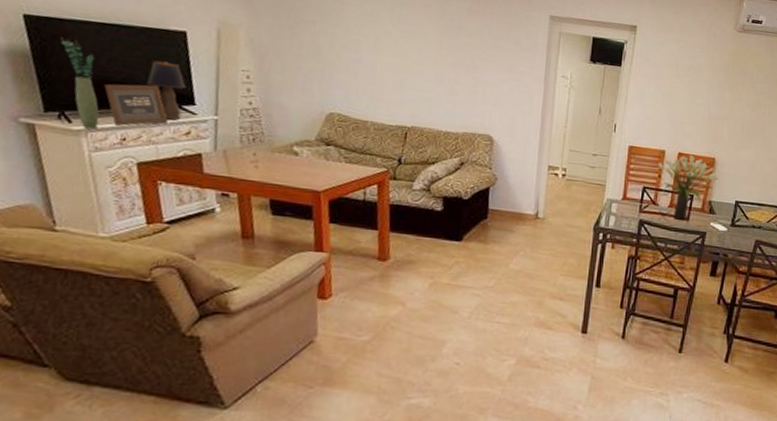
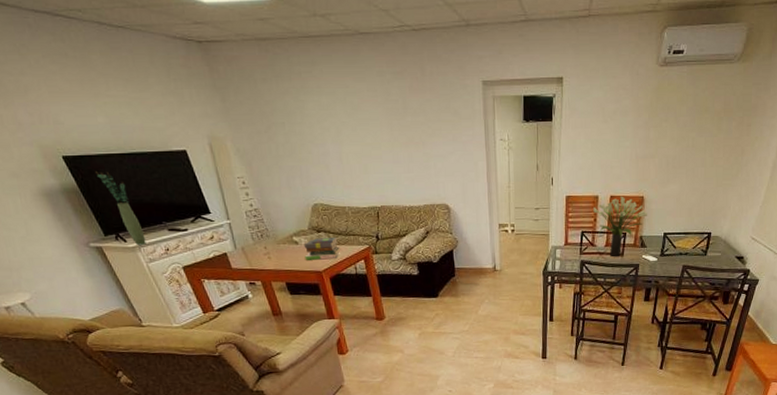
picture frame: present [104,84,168,126] -> none [140,201,194,239]
table lamp: present [147,60,186,122] -> none [169,179,203,230]
books: none [302,152,351,178] -> present [303,238,341,260]

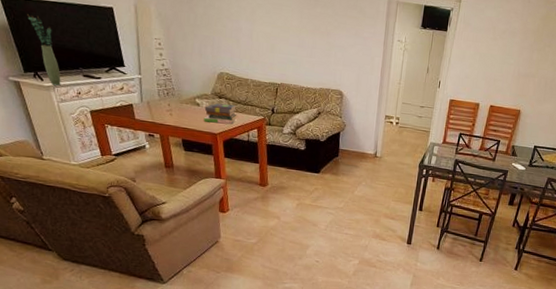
flower arrangement: present [593,196,647,257] -> none [473,106,522,162]

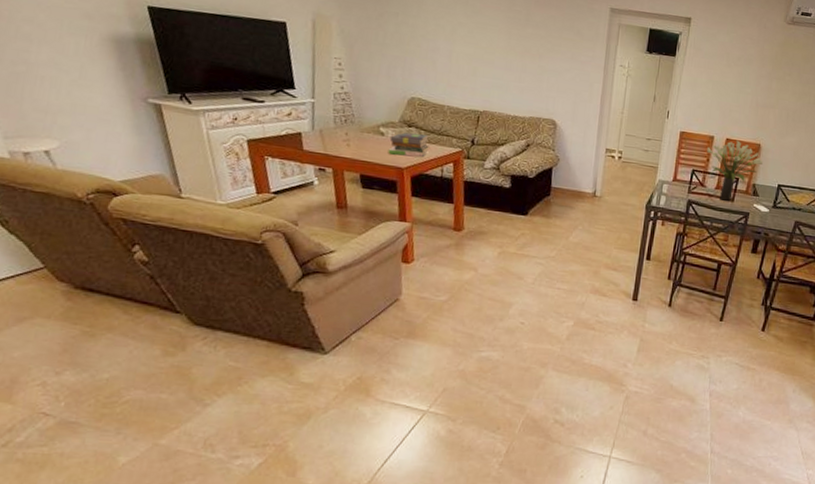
vase: present [27,14,61,86] -> none [179,27,215,110]
flower arrangement: none [473,106,522,162] -> present [707,140,763,202]

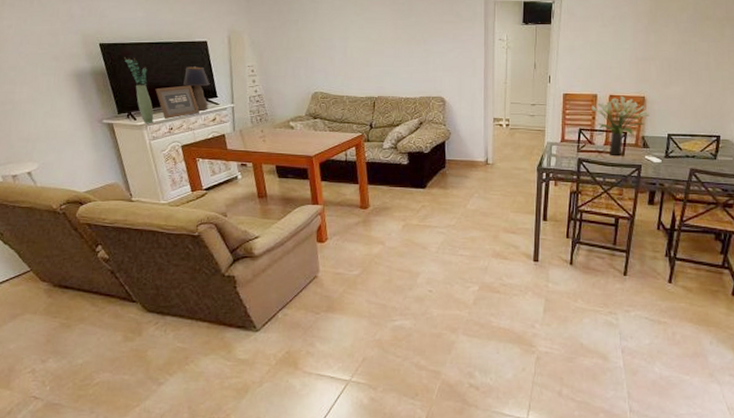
vase: none [179,27,215,110] -> present [124,57,154,123]
picture frame: none [217,69,272,107] -> present [155,85,200,119]
table lamp: none [254,48,287,104] -> present [183,66,210,112]
books: present [388,132,430,157] -> none [298,124,334,145]

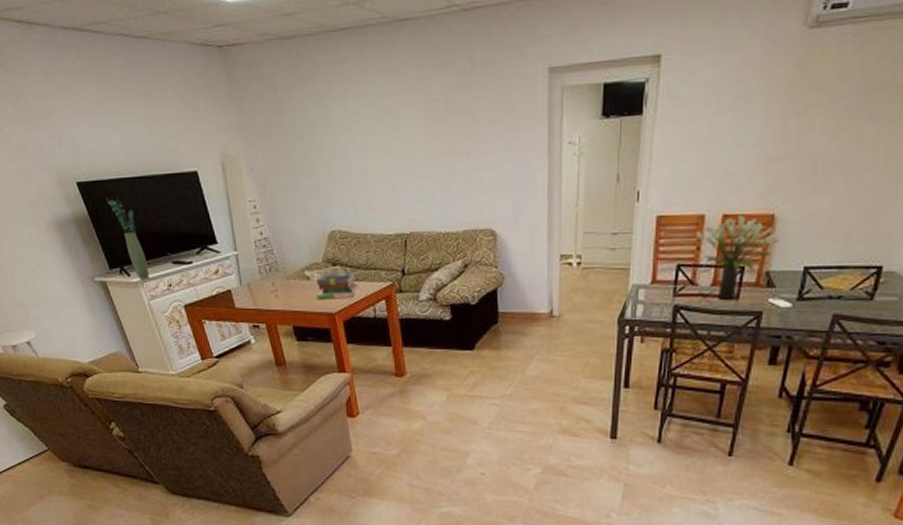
picture frame: present [155,85,200,119] -> none [146,230,199,273]
table lamp: present [183,66,210,112] -> none [176,205,209,263]
books: none [298,124,334,145] -> present [316,272,359,300]

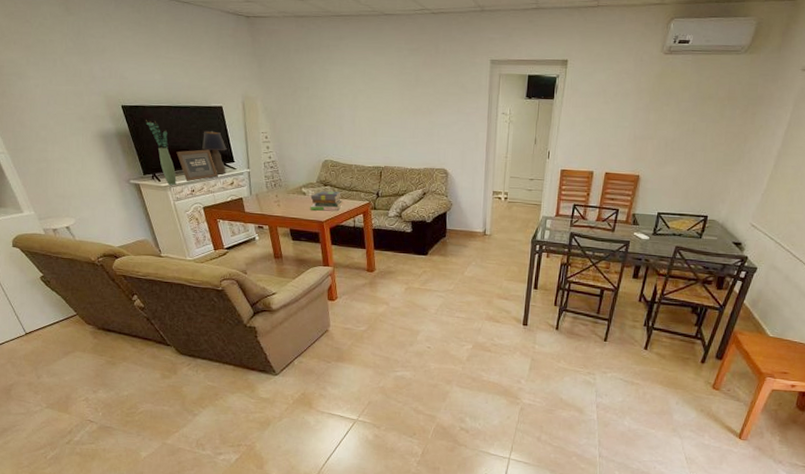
picture frame: none [146,230,199,273] -> present [176,149,218,181]
table lamp: none [176,205,209,263] -> present [202,131,227,176]
flower arrangement: present [696,214,779,301] -> none [587,173,642,232]

